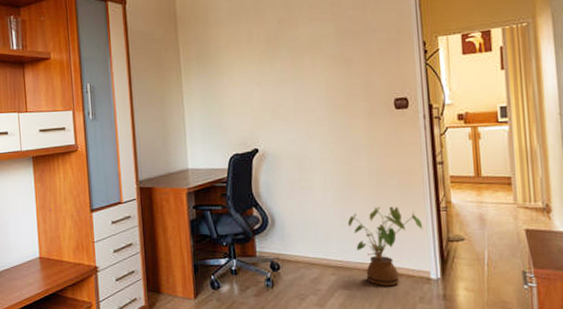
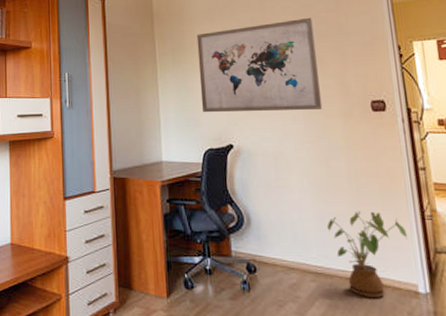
wall art: none [221,15,347,119] -> present [196,17,323,113]

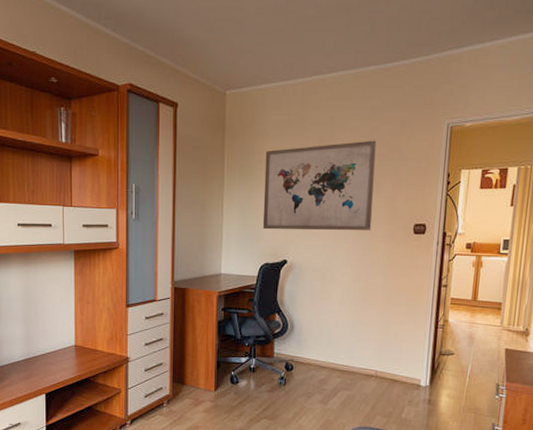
house plant: present [326,211,408,299] -> none [357,320,421,391]

